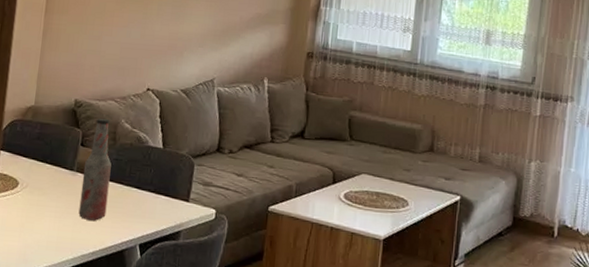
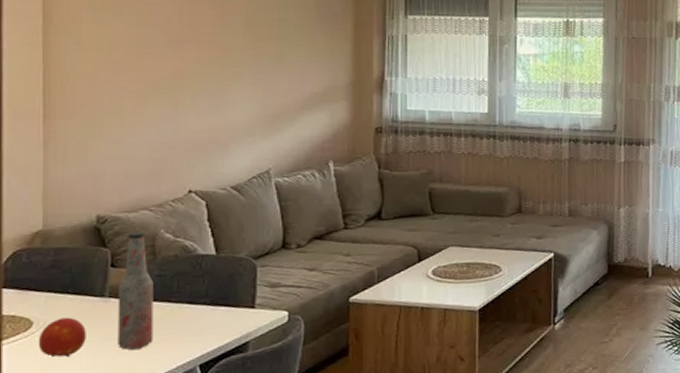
fruit: none [20,182,57,217] -> present [38,317,86,357]

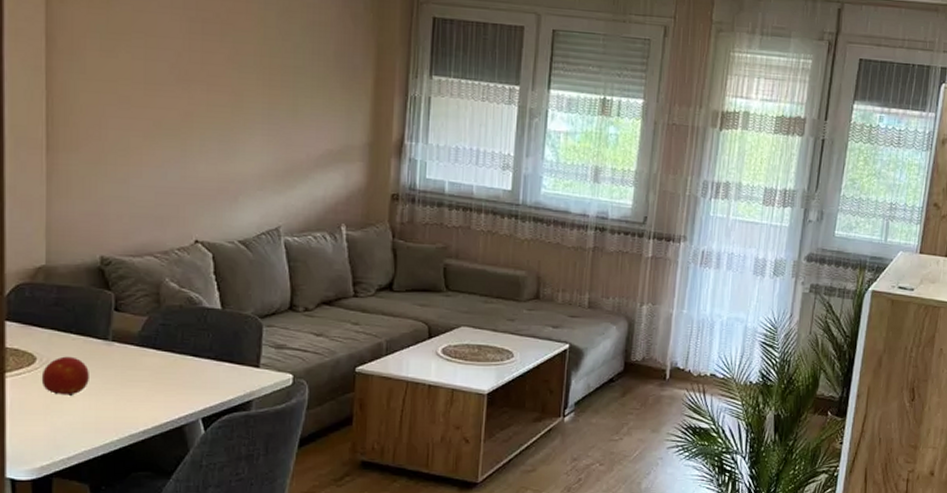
bottle: present [117,231,153,350] -> none [120,277,157,395]

